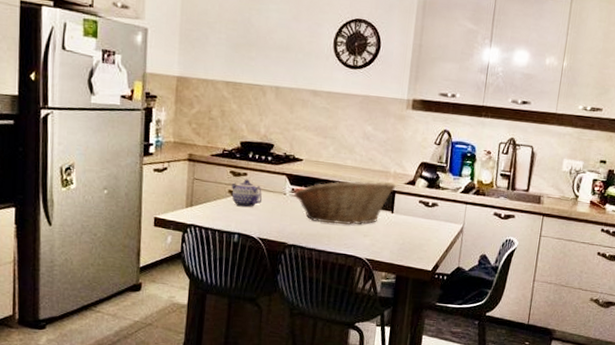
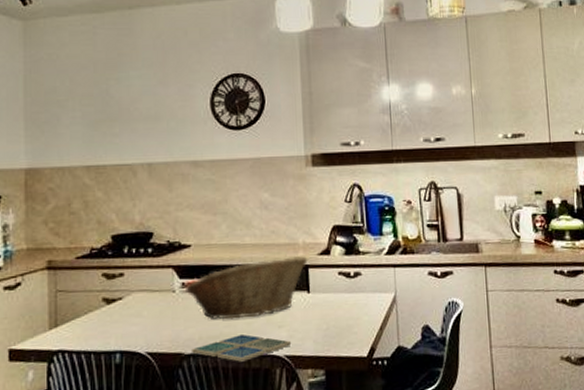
teapot: present [231,179,263,208] -> none [105,280,147,317]
drink coaster: none [293,236,373,258] -> present [192,333,292,362]

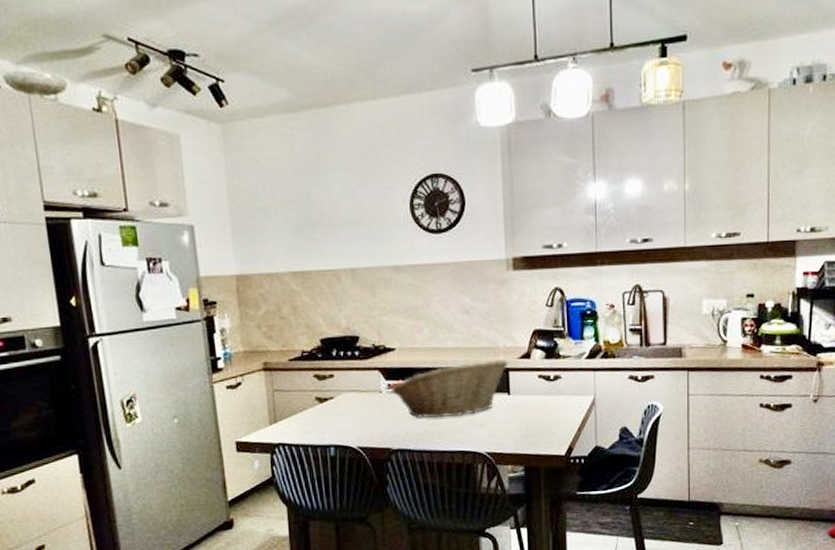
drink coaster: present [192,333,292,362] -> none [399,431,493,457]

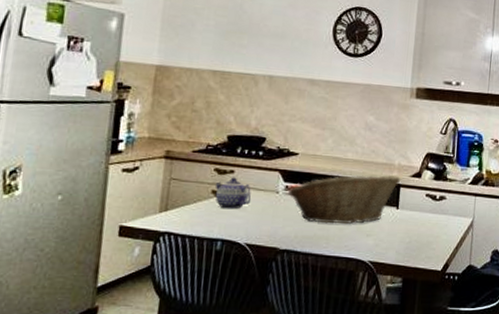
teapot: none [317,381,356,415] -> present [215,177,252,210]

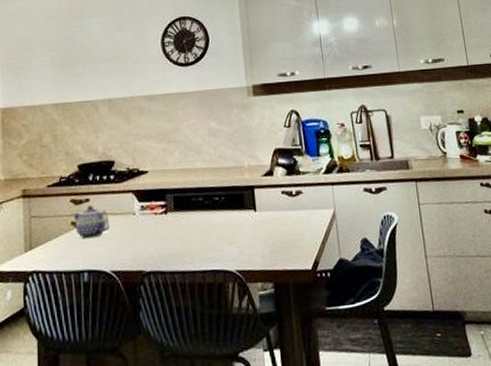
fruit basket: present [288,174,401,224] -> none [145,177,254,239]

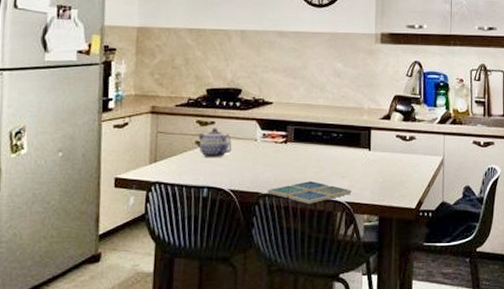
drink coaster: none [152,251,242,278] -> present [268,180,352,204]

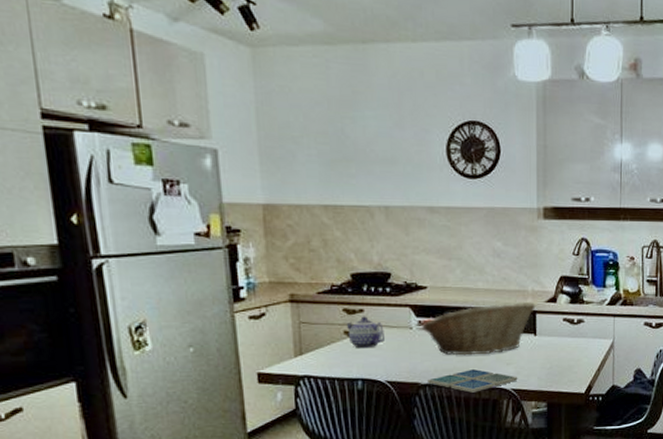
fruit basket: none [266,118,371,168] -> present [422,301,536,356]

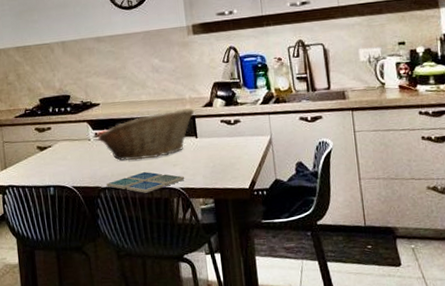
teapot: present [346,316,386,349] -> none [38,132,70,161]

